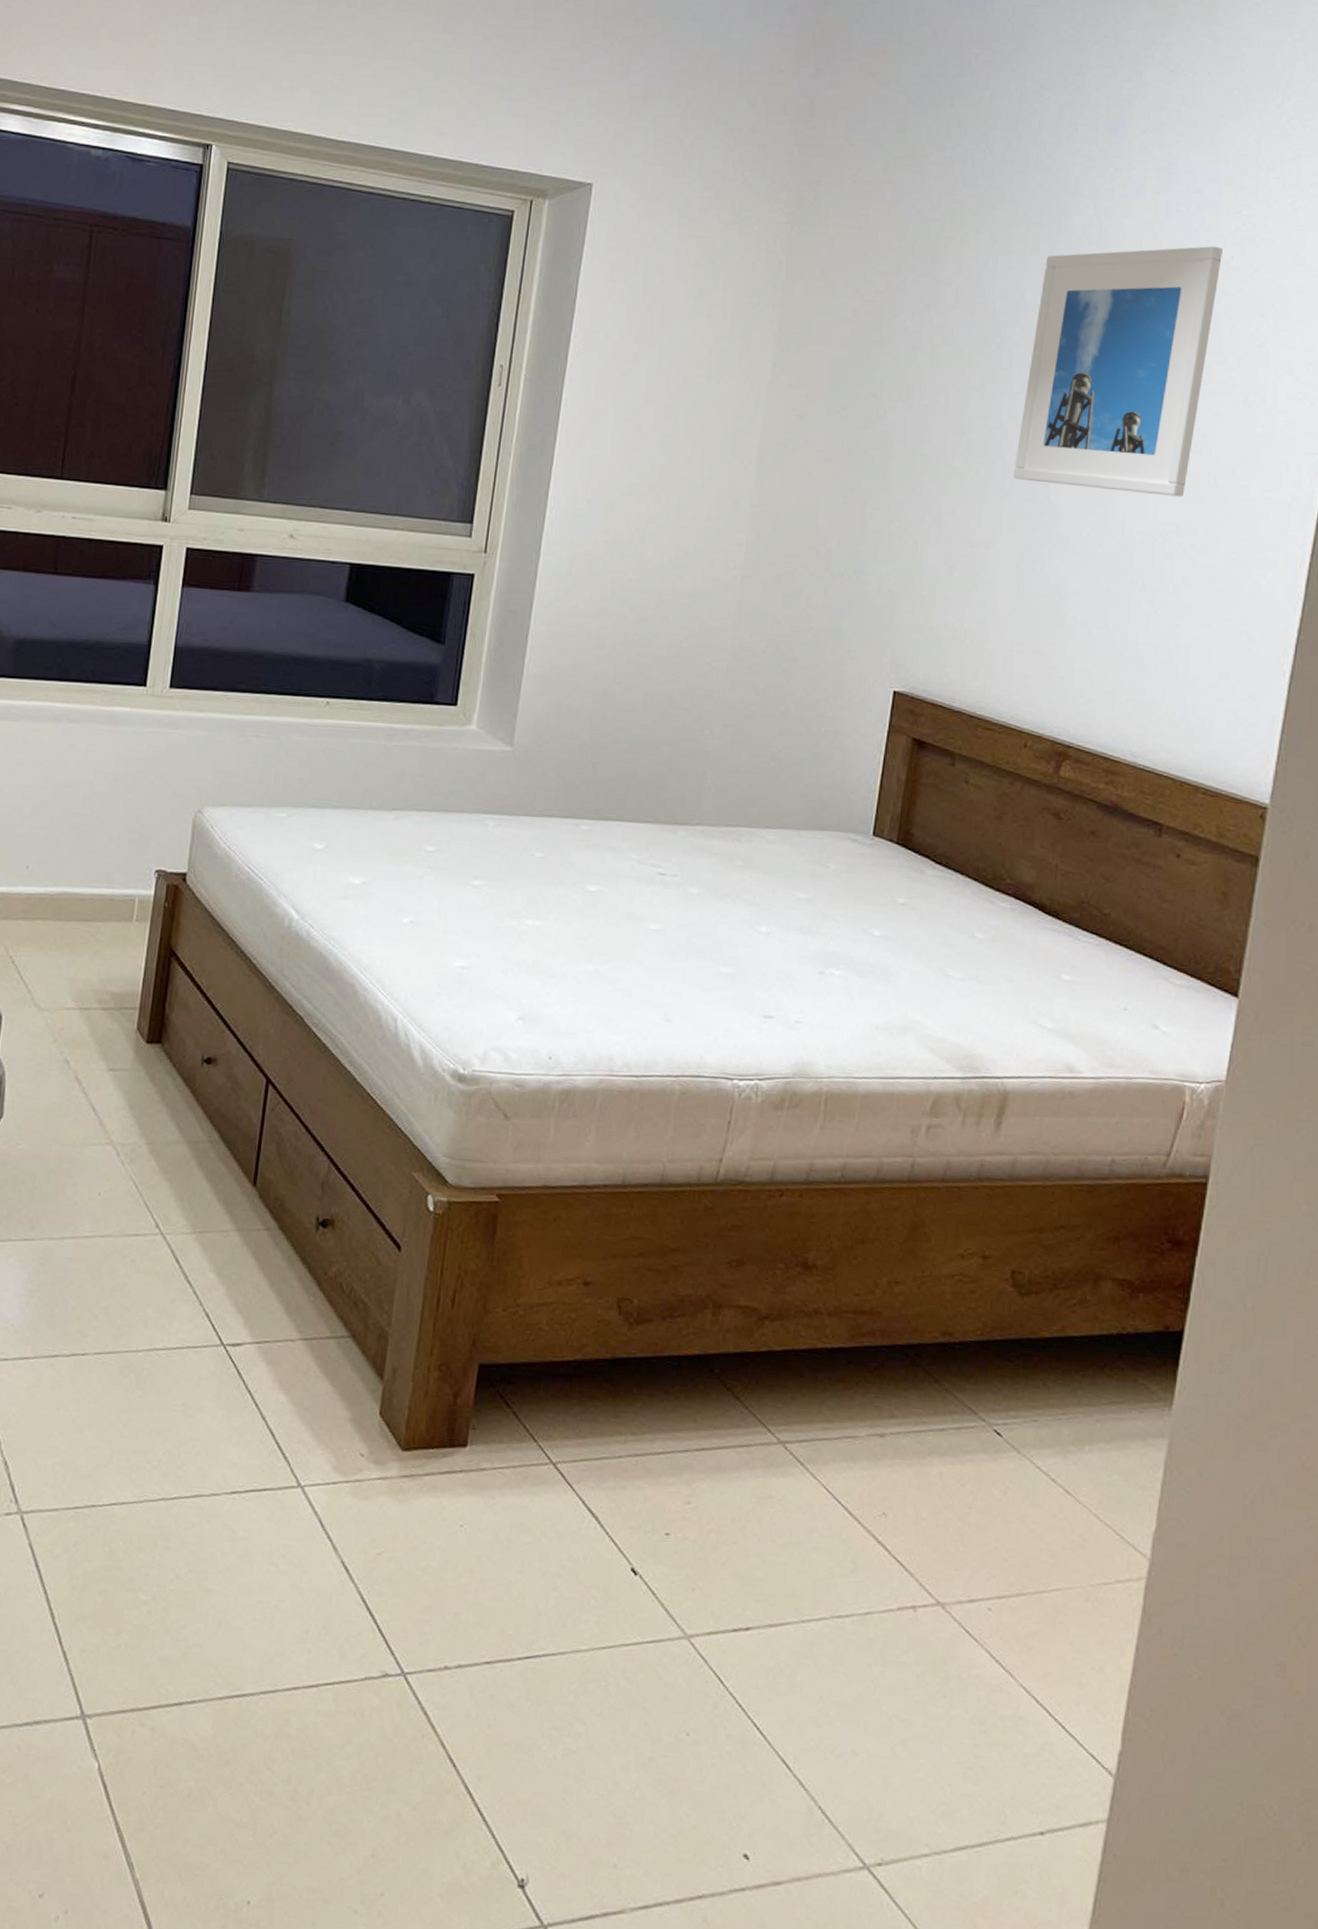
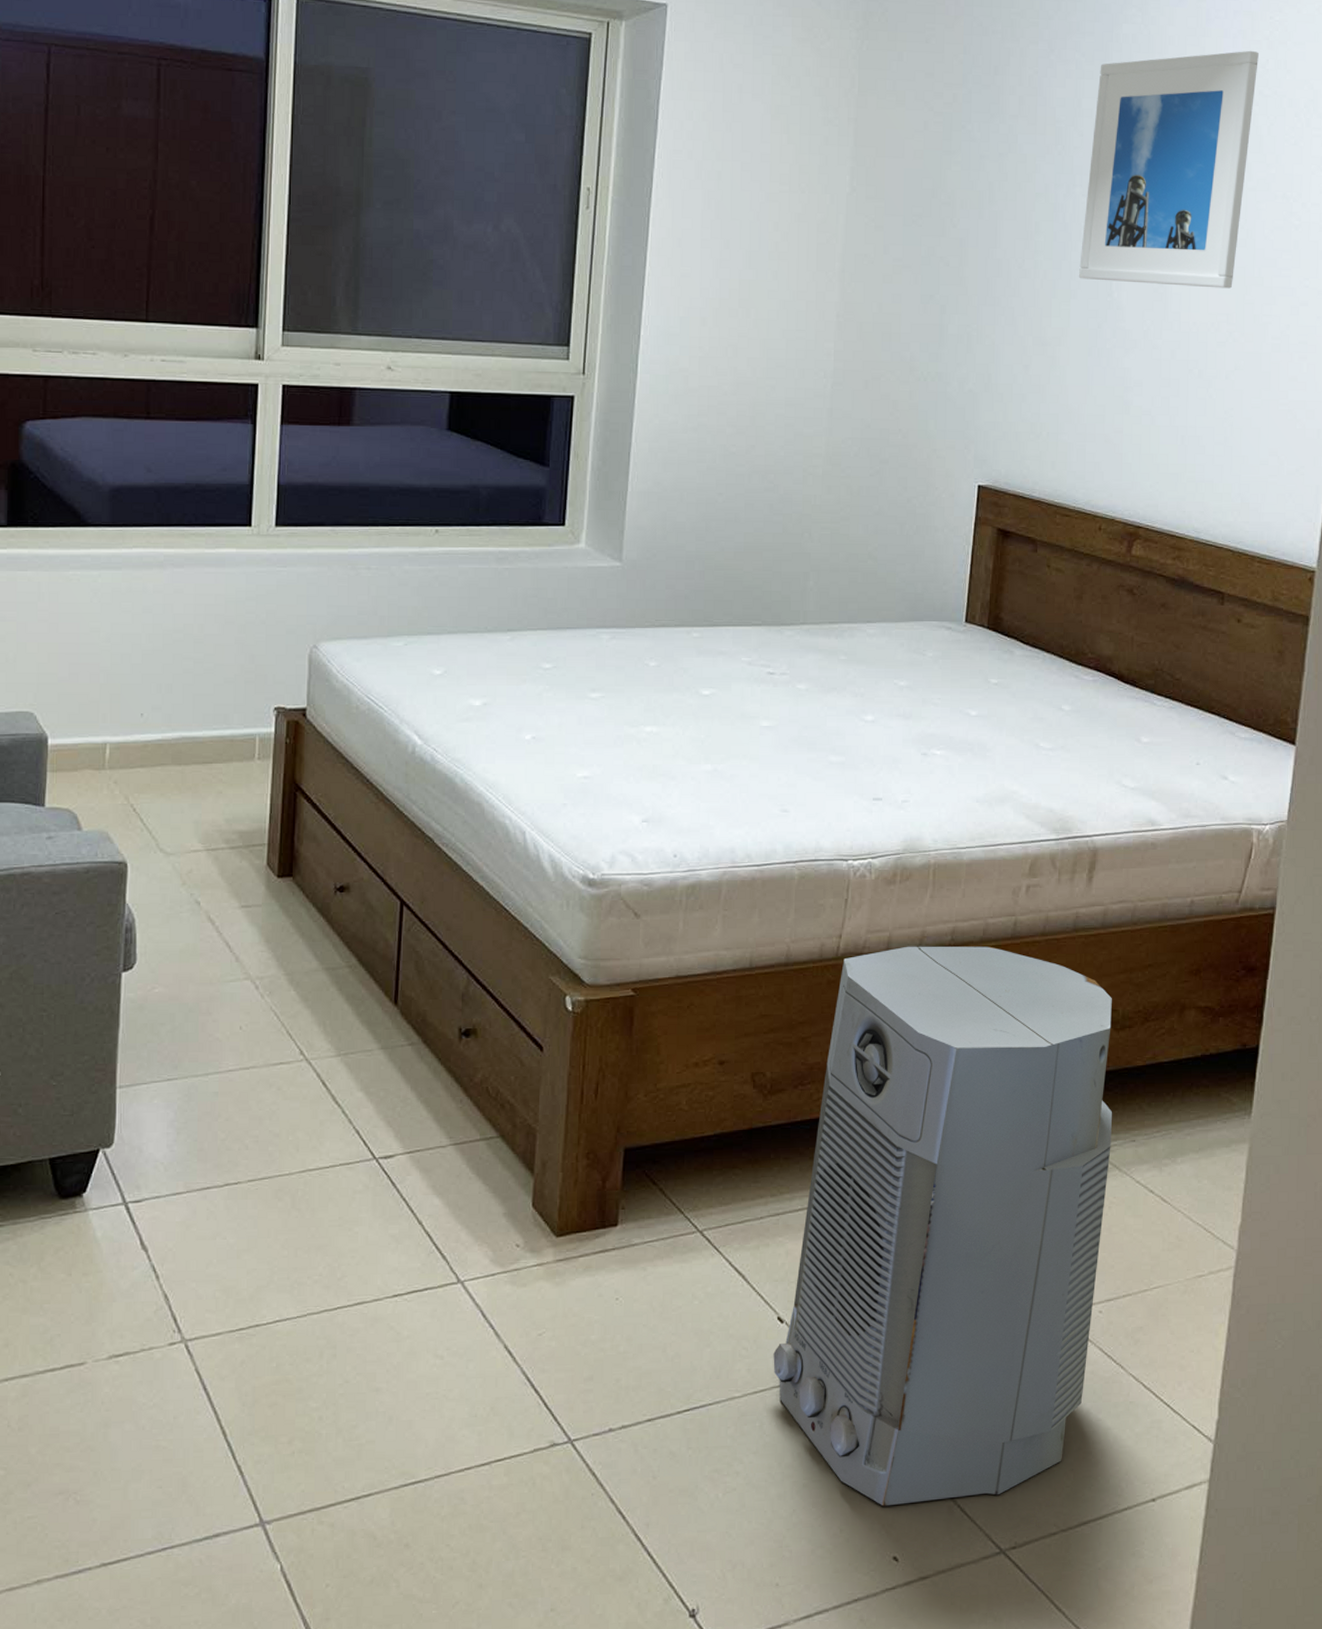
air purifier: none [623,1178,1018,1802] -> present [773,946,1112,1506]

